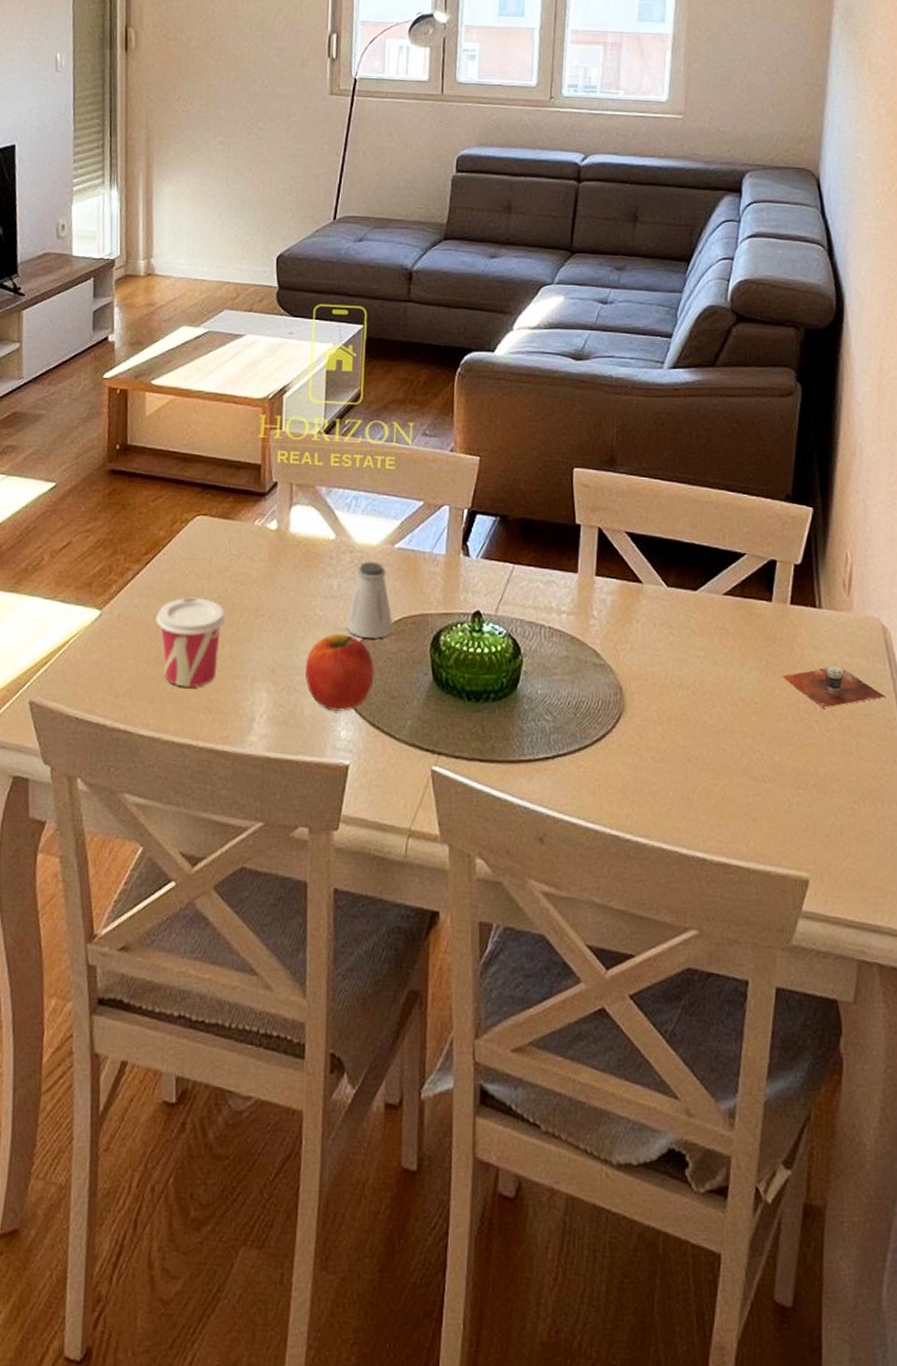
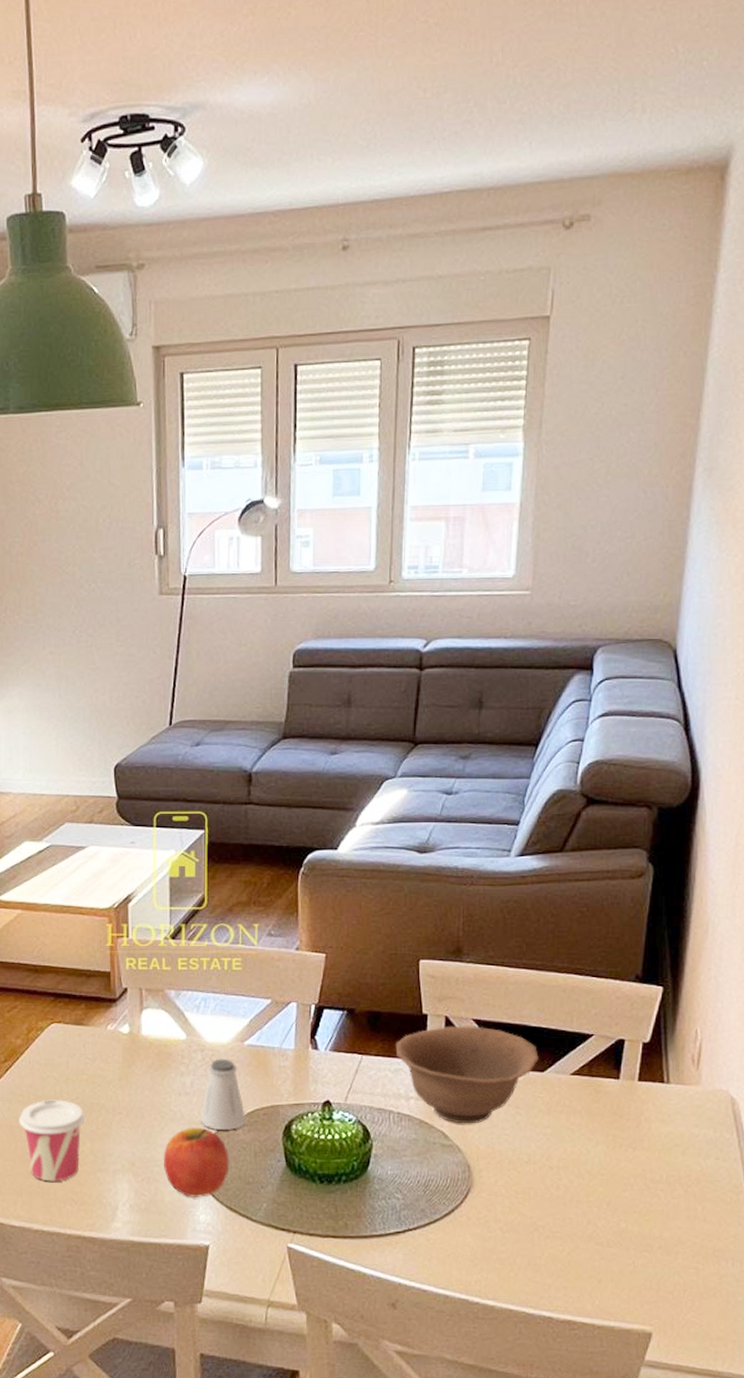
bowl: none [548,538,691,643] -> present [395,1026,539,1124]
cup: present [782,665,885,708] -> none [628,1137,731,1177]

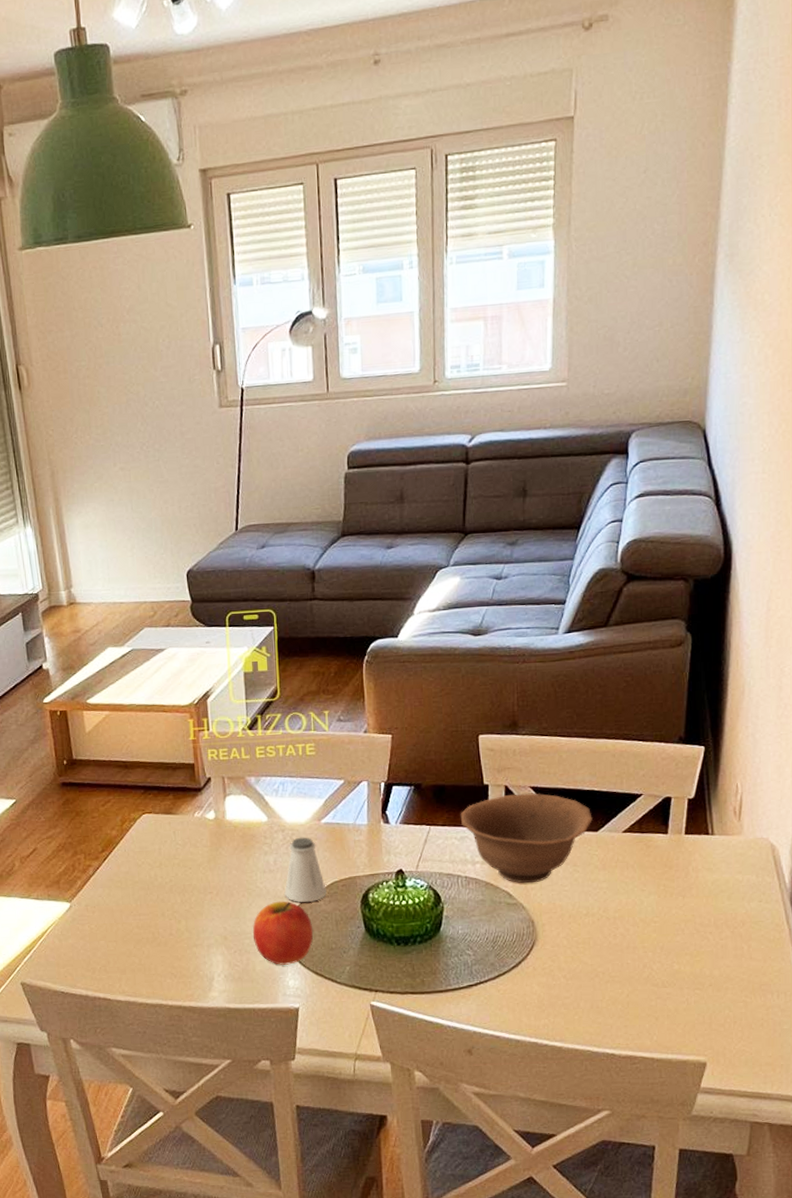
cup: present [19,1100,86,1182] -> none [118,883,180,959]

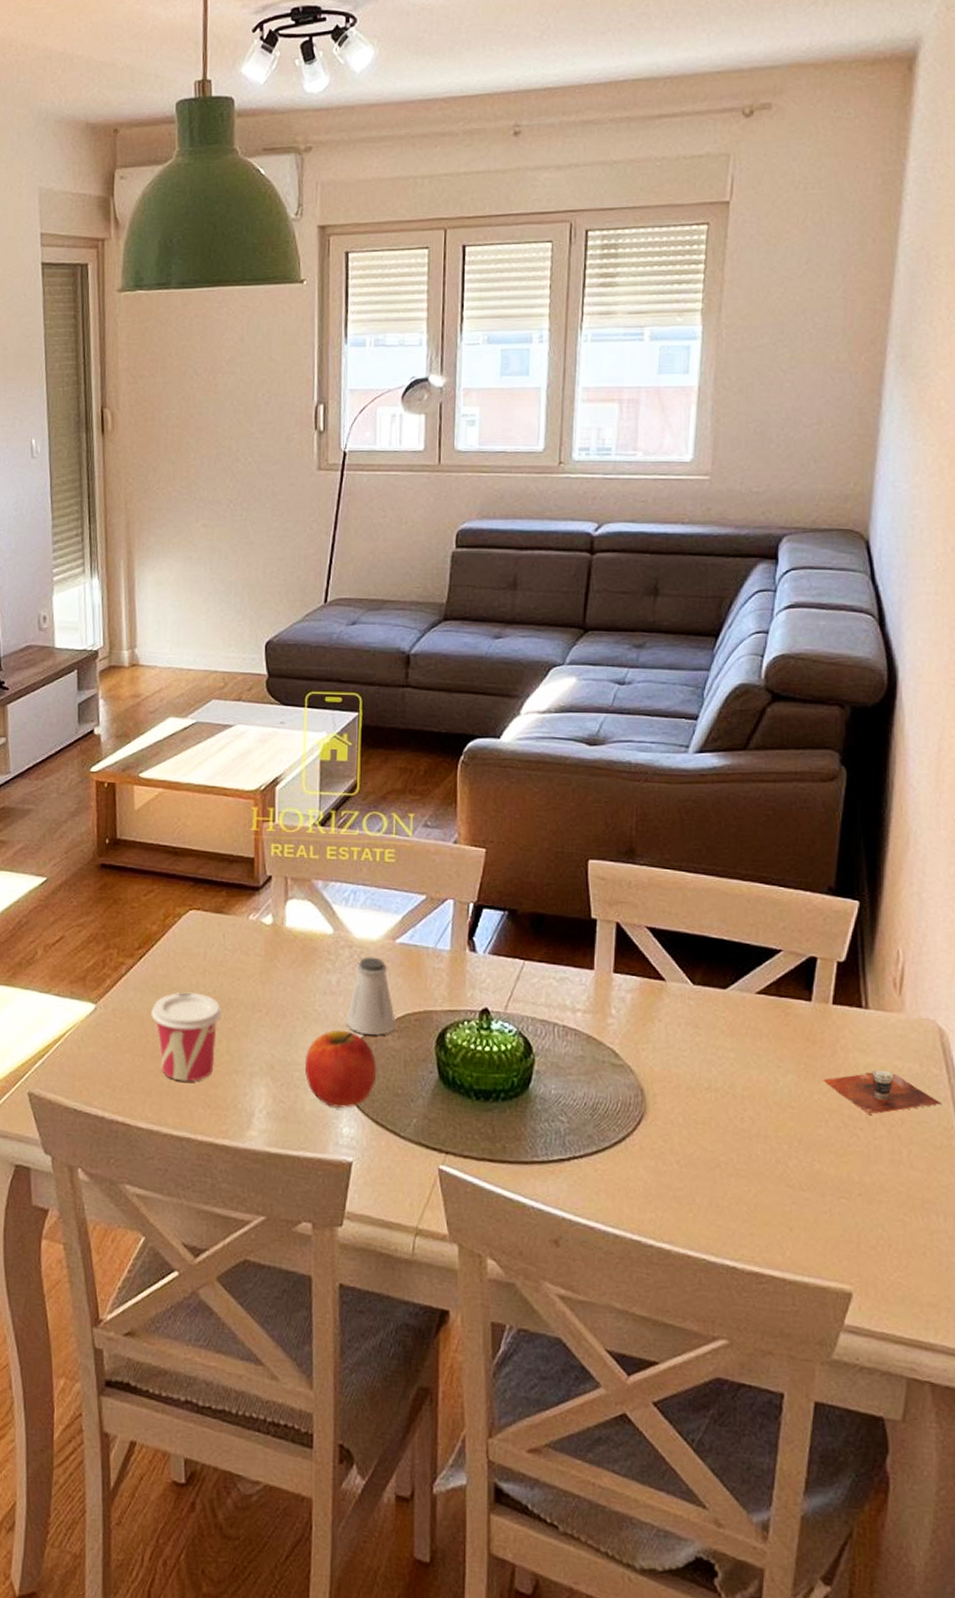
cup: none [118,883,180,959] -> present [151,992,223,1082]
bowl: present [460,792,593,884] -> none [561,933,720,1043]
cup: none [678,883,773,920] -> present [822,1069,941,1115]

